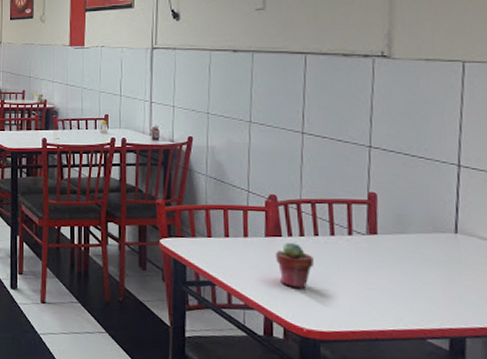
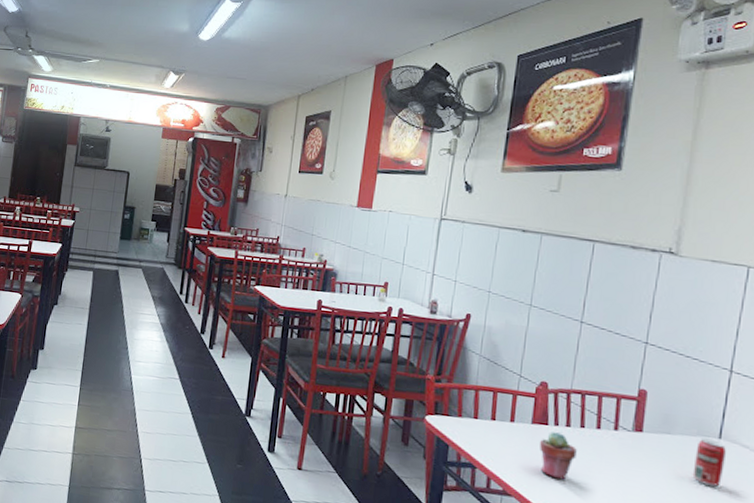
beverage can: none [432,234,465,281] -> present [692,438,727,487]

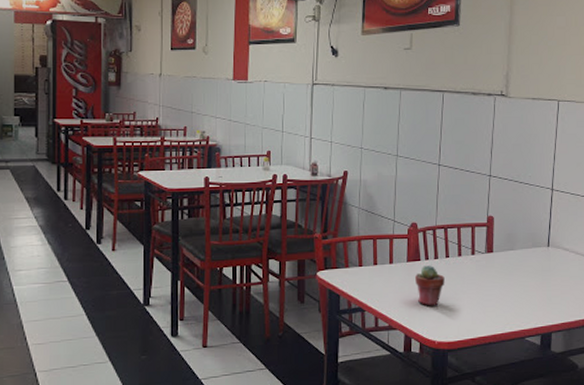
beverage can: present [692,438,727,487] -> none [531,248,554,287]

